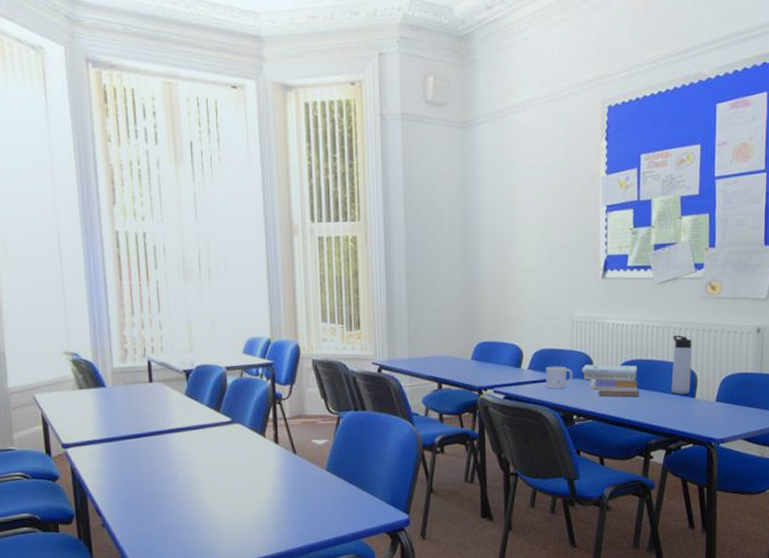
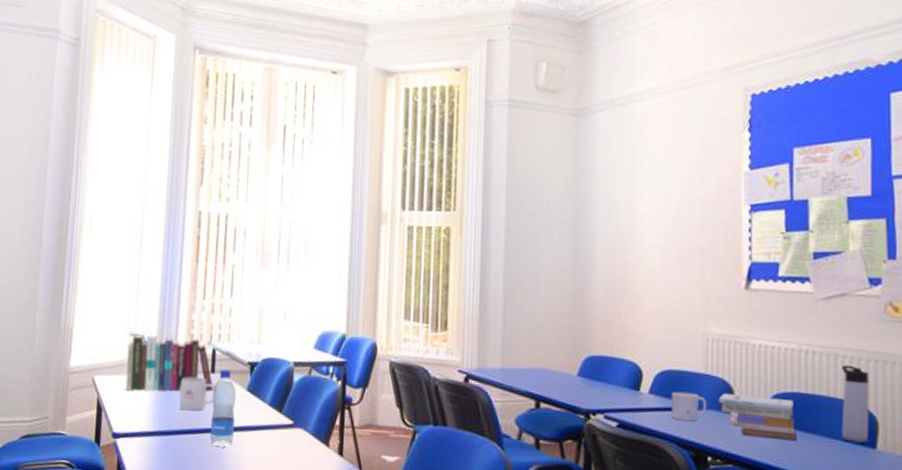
books: none [63,352,153,405] -> present [125,334,213,392]
mug: none [120,387,155,418] -> present [179,377,215,411]
bottle: none [153,378,178,447] -> present [210,369,236,448]

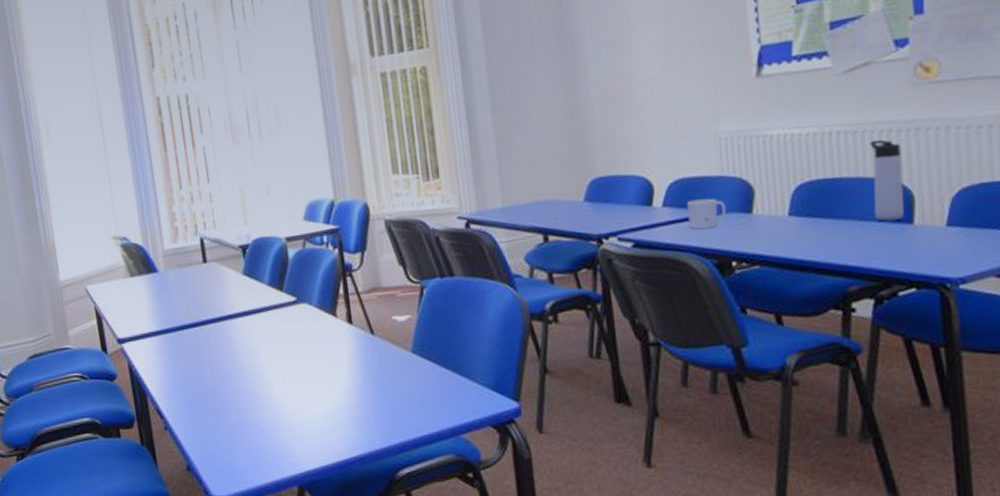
books: present [125,334,213,392] -> none [113,230,209,295]
mug: present [179,377,215,411] -> none [174,269,212,305]
bottle: present [210,369,236,448] -> none [208,257,239,336]
books: present [718,393,797,441] -> none [737,187,826,235]

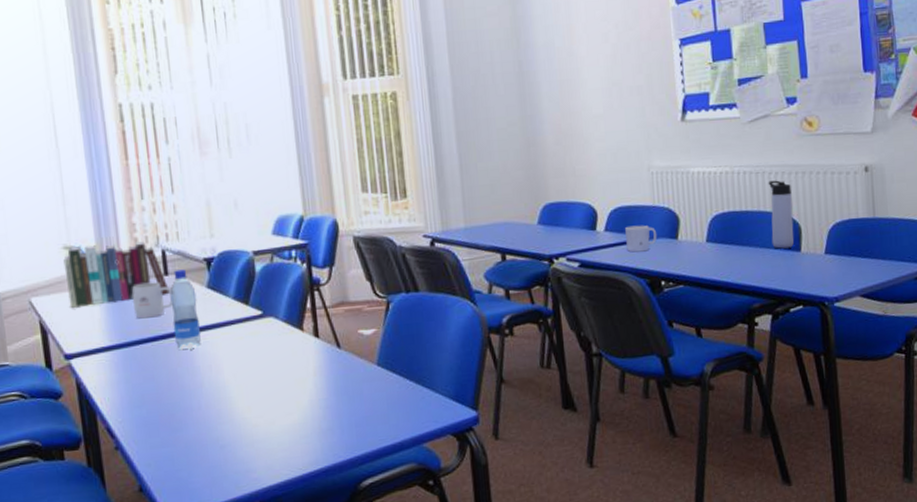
books: none [113,230,209,295] -> present [63,241,170,308]
mug: none [174,269,212,305] -> present [131,282,172,319]
bottle: none [208,257,239,336] -> present [169,269,201,351]

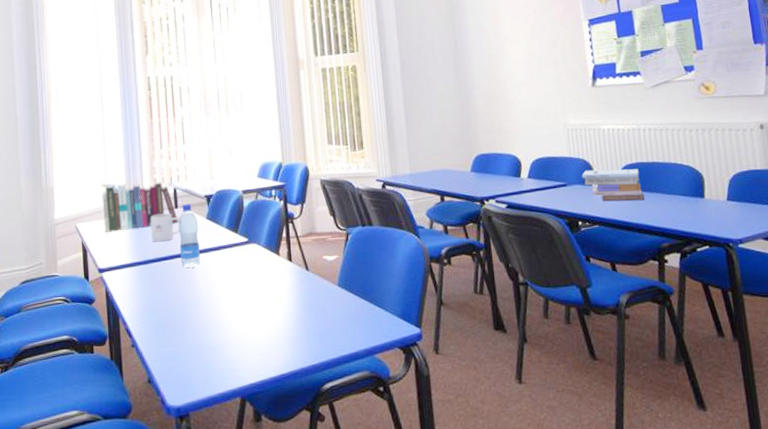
mug: present [625,225,658,253] -> none [546,173,574,197]
books: none [666,219,736,258] -> present [581,169,644,202]
thermos bottle: present [768,180,794,249] -> none [671,136,698,196]

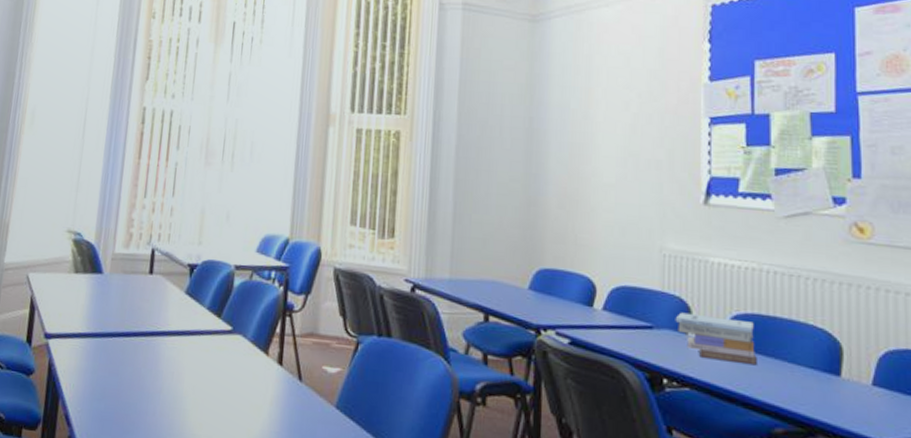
books: present [102,181,178,232] -> none [60,231,151,293]
mug: present [150,213,180,242] -> none [115,277,152,313]
bottle: present [178,204,200,269] -> none [145,270,174,352]

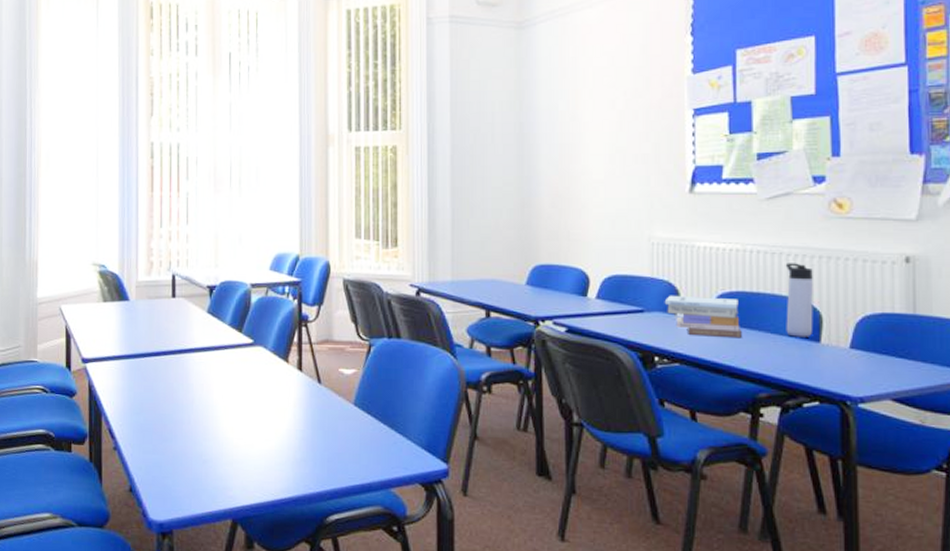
thermos bottle: none [803,287,833,370] -> present [785,263,813,337]

